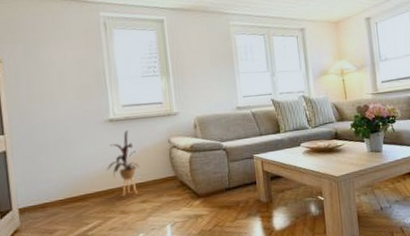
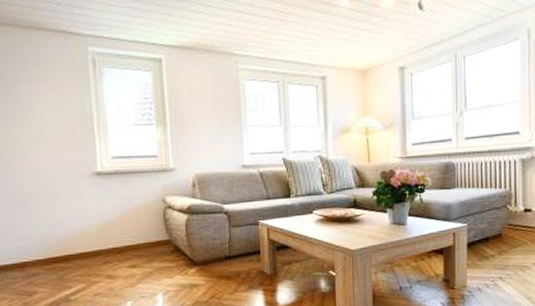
house plant: present [107,130,139,197] -> none [92,185,129,260]

